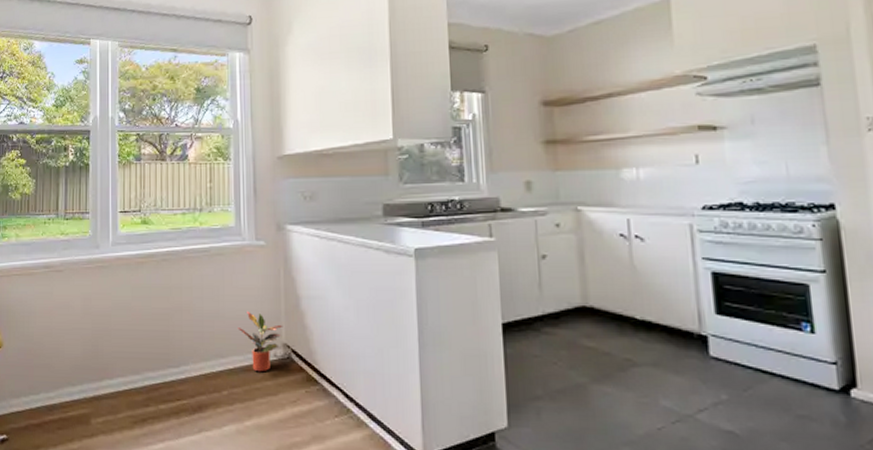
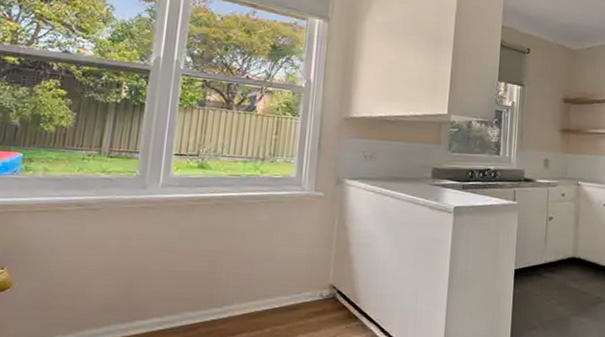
potted plant: present [238,310,283,372] -> none [287,255,332,311]

